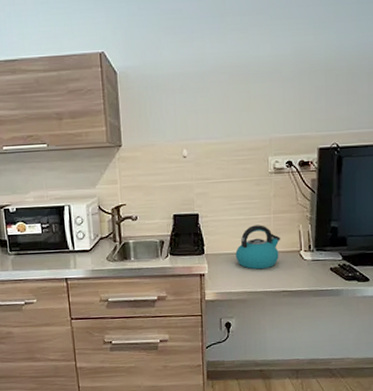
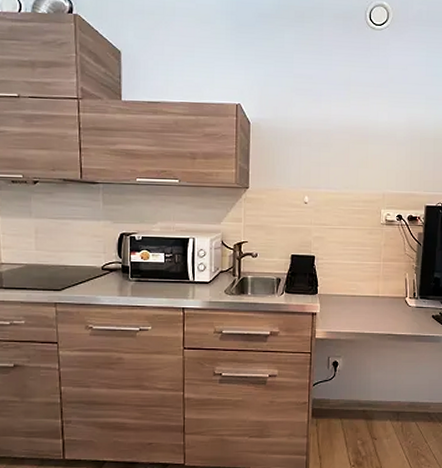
kettle: present [235,225,281,270] -> none [346,270,389,312]

